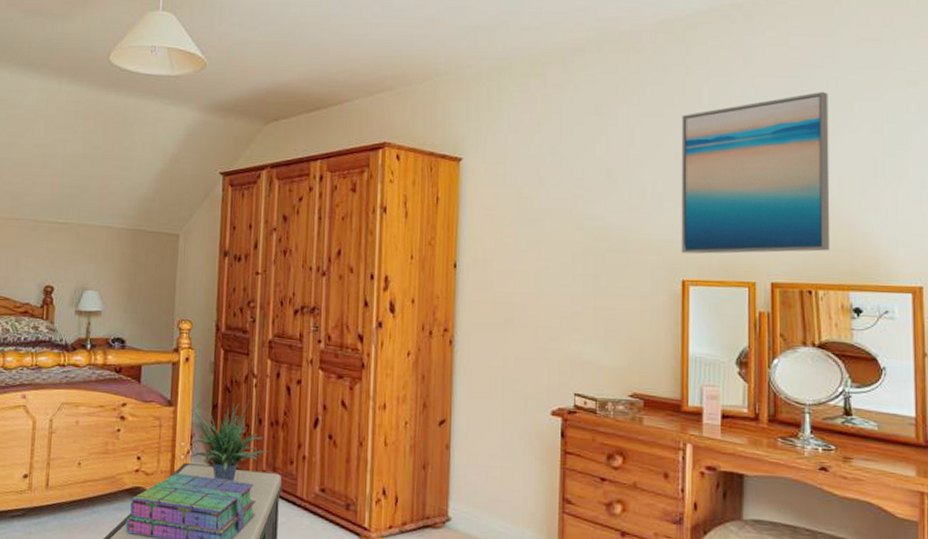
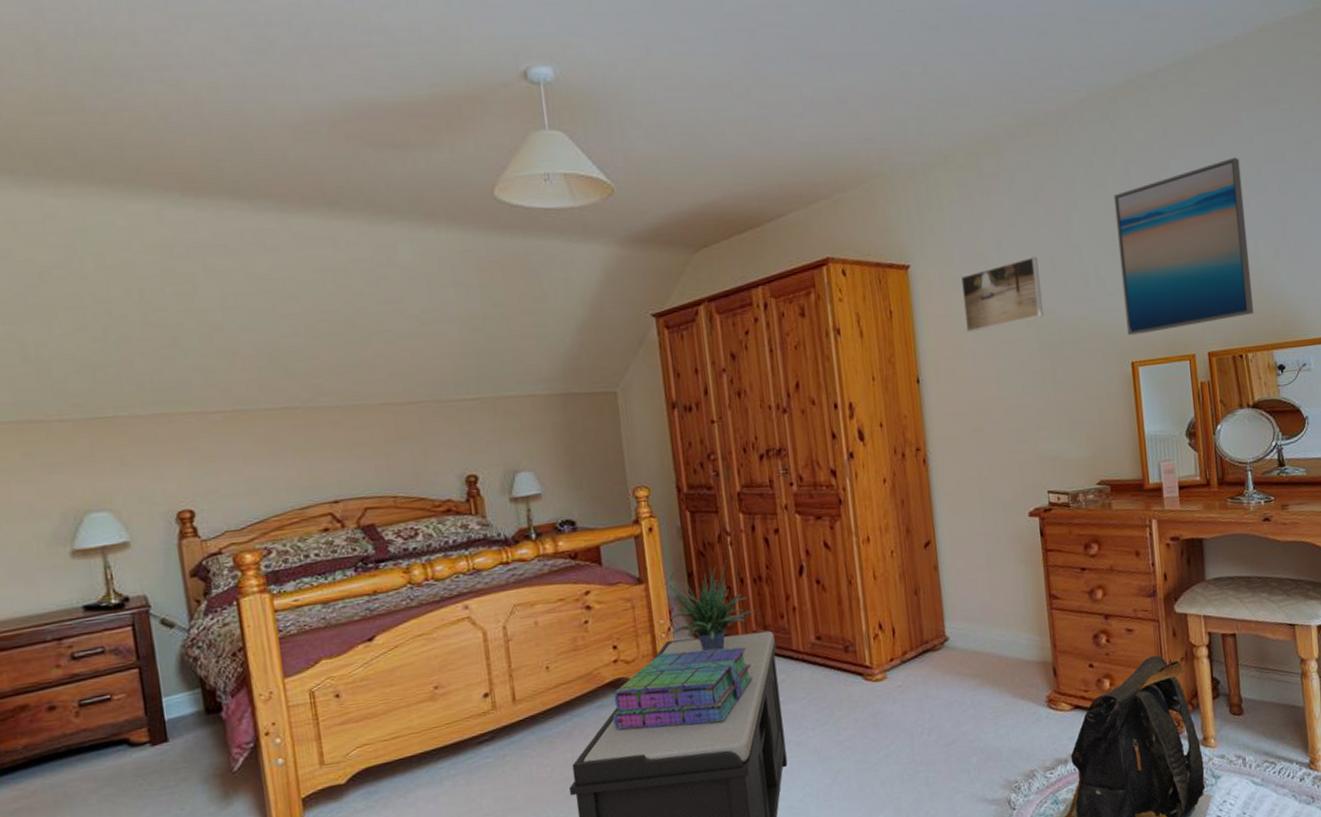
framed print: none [510,165,592,228] -> present [960,257,1044,333]

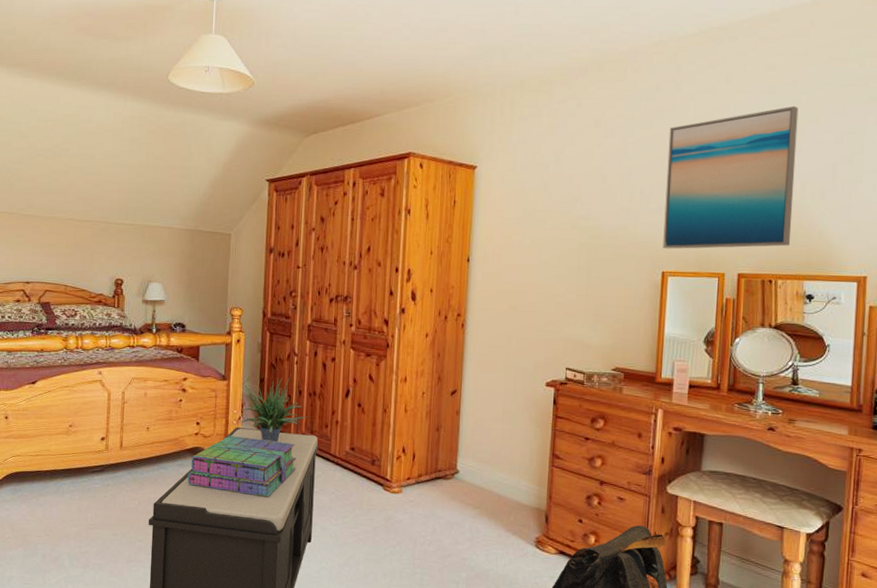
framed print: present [960,257,1044,333] -> none [516,172,590,227]

